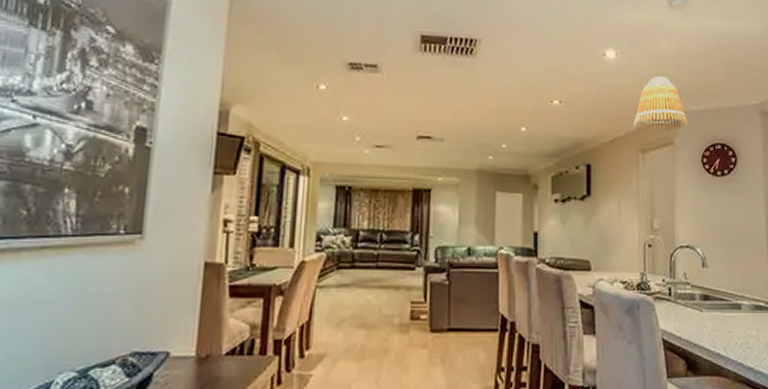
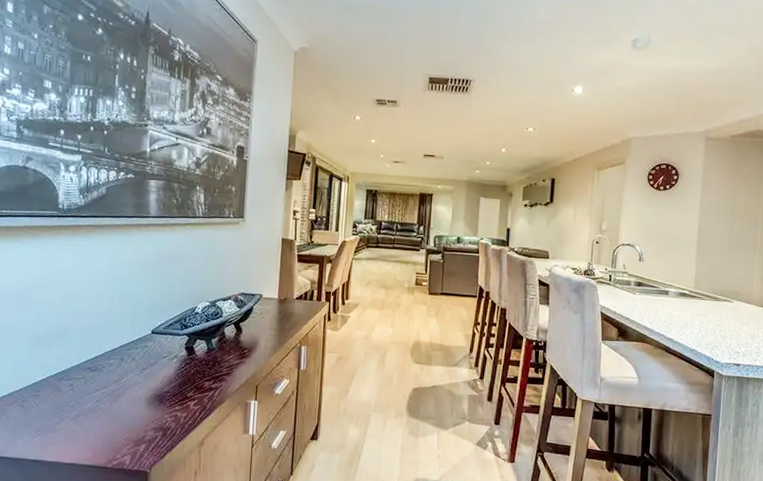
lamp shade: present [633,75,688,132] -> none [592,107,639,153]

